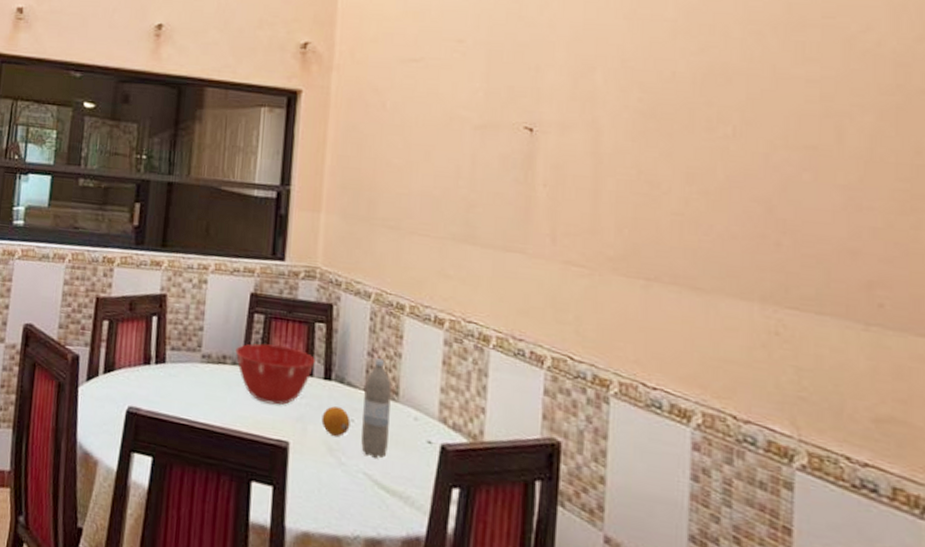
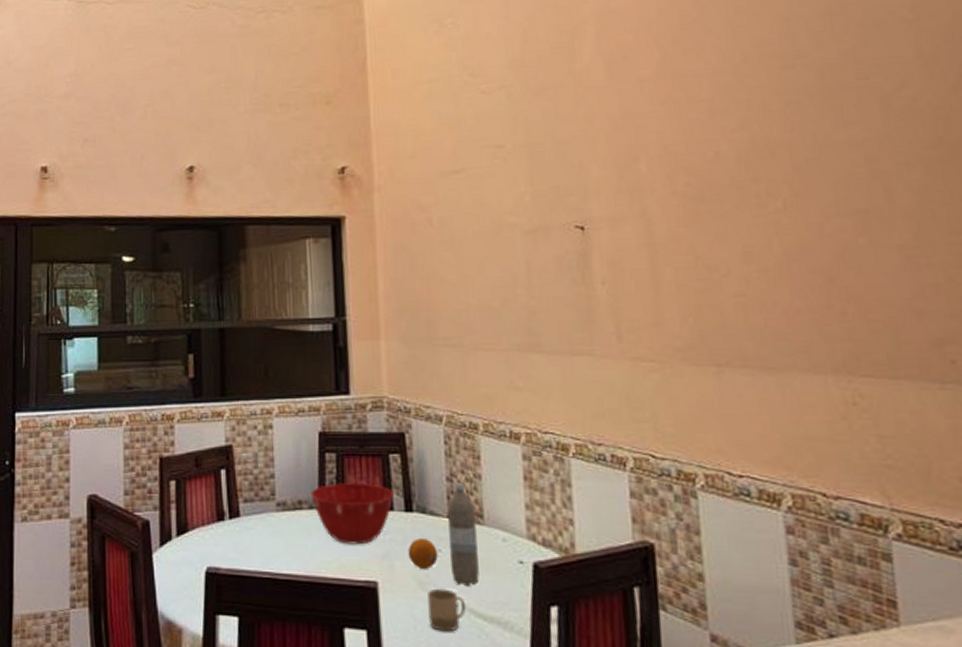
cup: none [334,455,372,499] -> present [427,588,467,632]

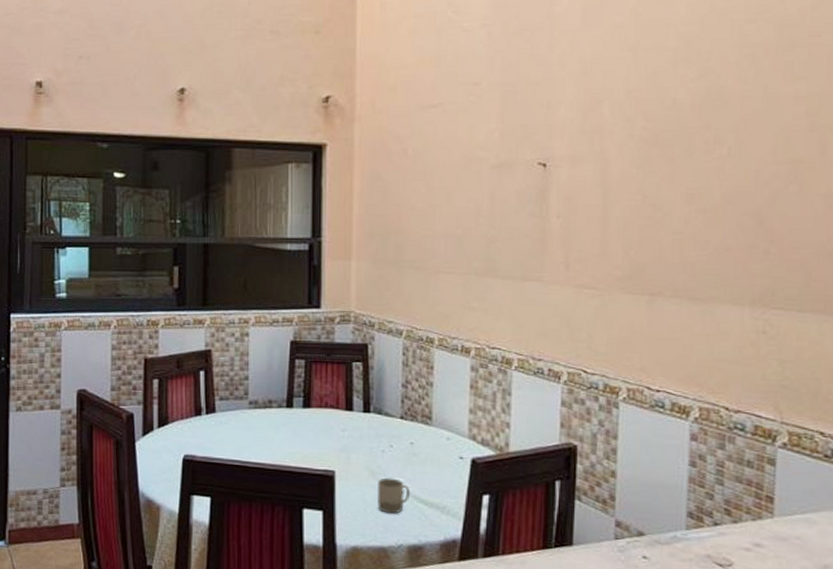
mixing bowl: present [310,481,394,545] -> none [280,385,354,440]
fruit: present [408,538,438,569] -> none [363,435,389,461]
water bottle: present [447,483,480,588] -> none [400,389,425,478]

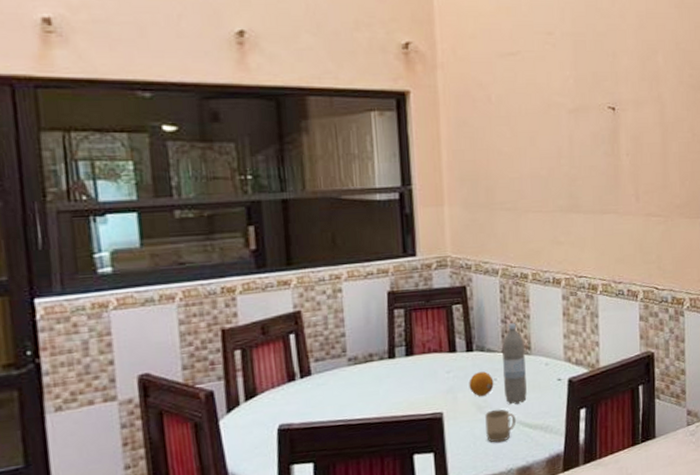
fruit: none [363,435,389,461] -> present [469,371,494,396]
water bottle: none [400,389,425,478] -> present [502,323,527,405]

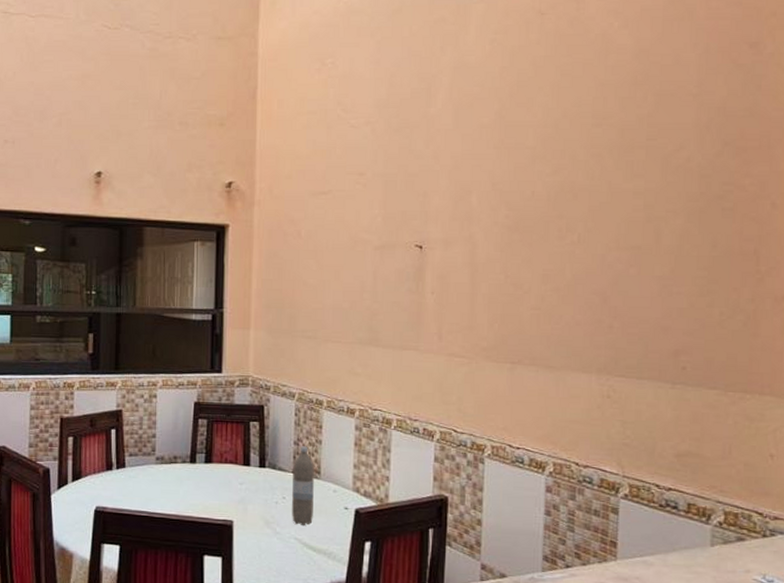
fruit: present [469,371,494,396] -> none [259,488,282,512]
cup: present [485,409,517,443] -> none [271,526,301,560]

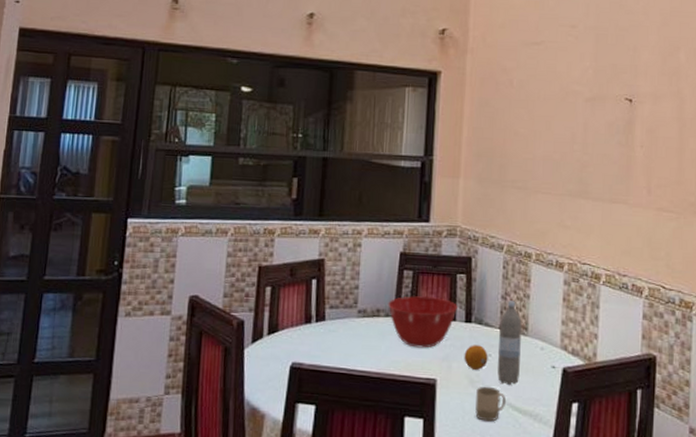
mixing bowl: none [184,442,251,492] -> present [388,295,457,348]
fruit: none [259,488,282,512] -> present [464,345,488,370]
cup: none [271,526,301,560] -> present [475,386,507,422]

